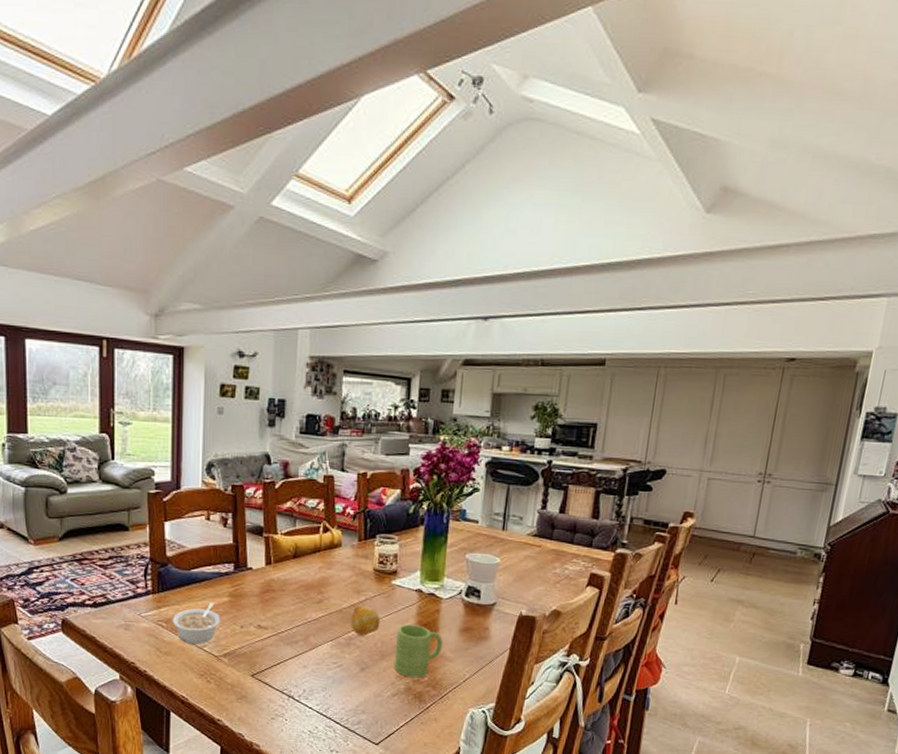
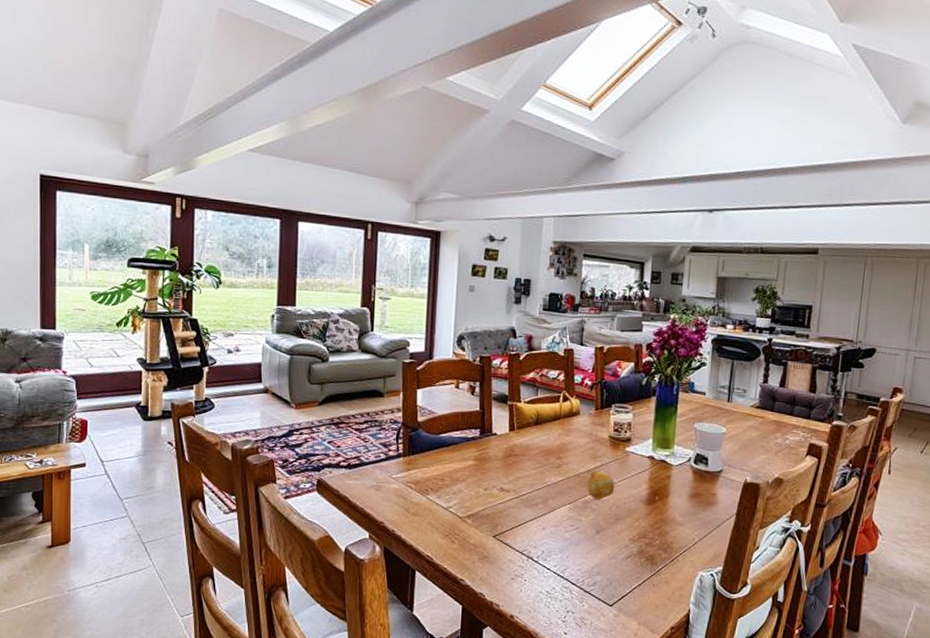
legume: present [172,603,221,644] -> none [420,466,466,505]
mug: present [393,624,443,678] -> none [627,489,673,541]

